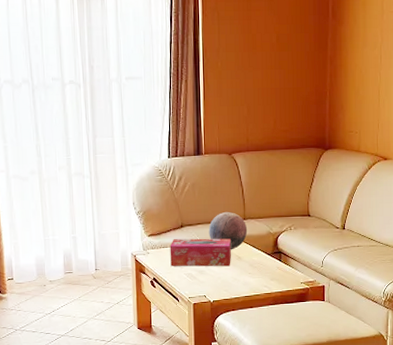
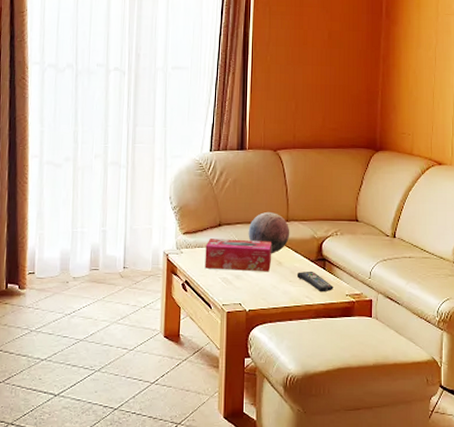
remote control: none [255,263,289,281] -> present [296,271,334,291]

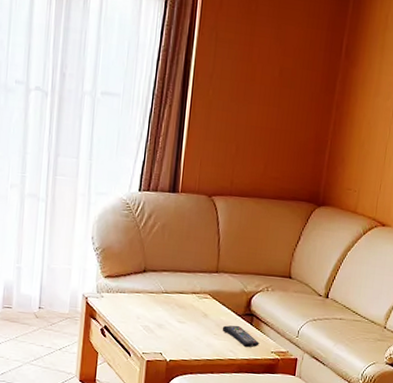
tissue box: present [205,239,271,272] -> none [126,284,198,324]
decorative orb: present [248,211,290,254] -> none [174,260,219,306]

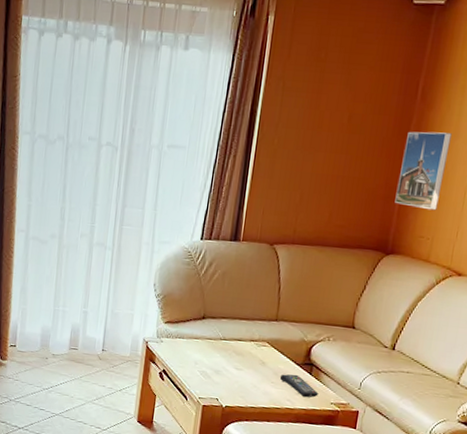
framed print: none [324,87,373,164] -> present [395,131,452,211]

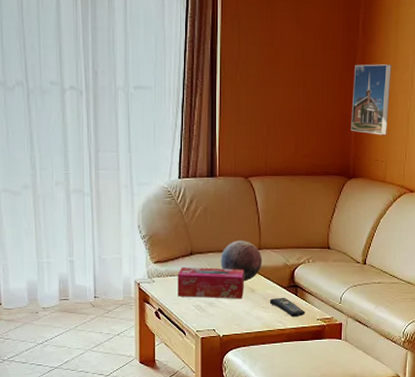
tissue box: none [184,330,257,371] -> present [177,267,244,299]
decorative orb: none [232,308,279,353] -> present [220,240,263,282]

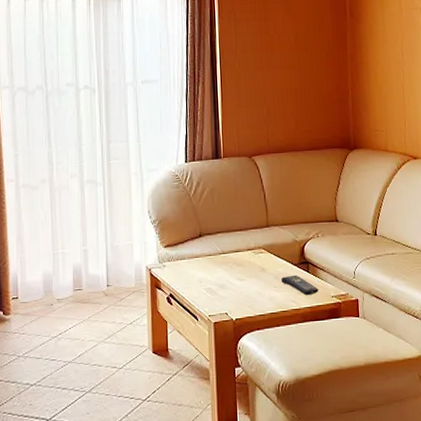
tissue box: present [177,267,244,299] -> none [187,248,254,281]
decorative orb: present [220,240,263,282] -> none [229,218,271,261]
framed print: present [351,64,392,136] -> none [346,40,384,107]

